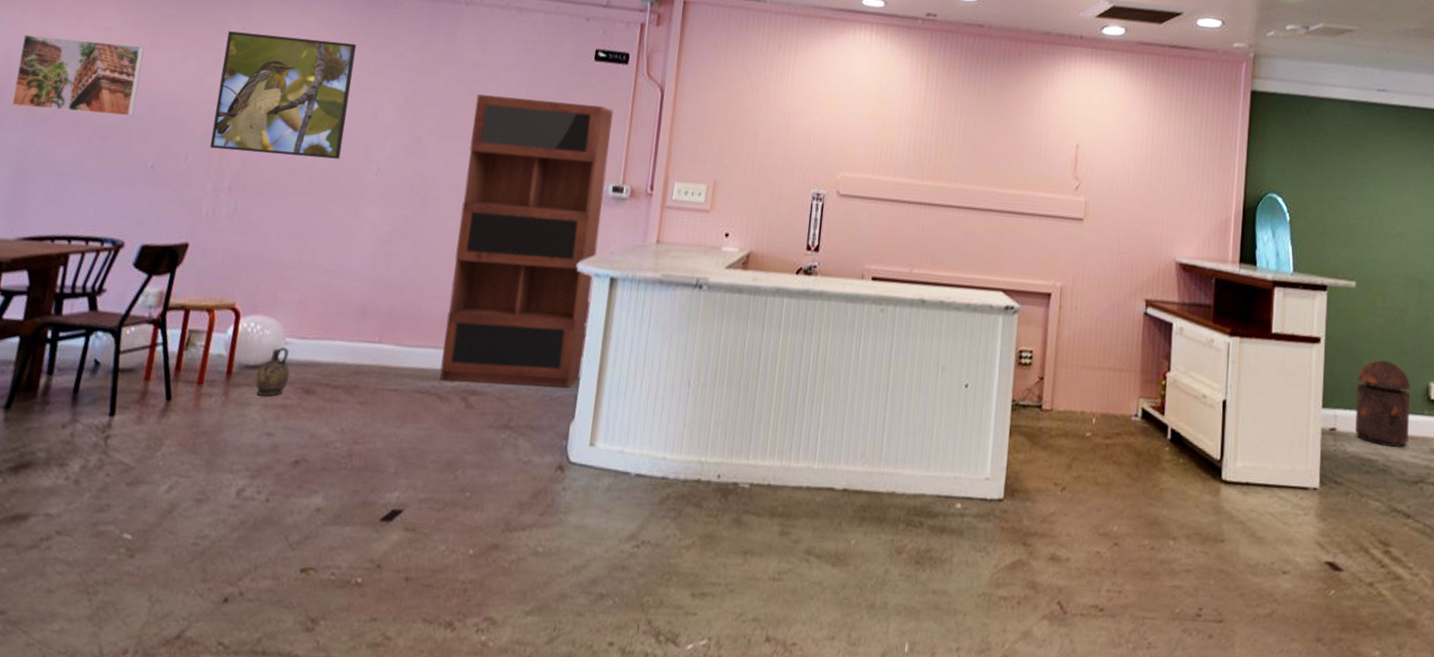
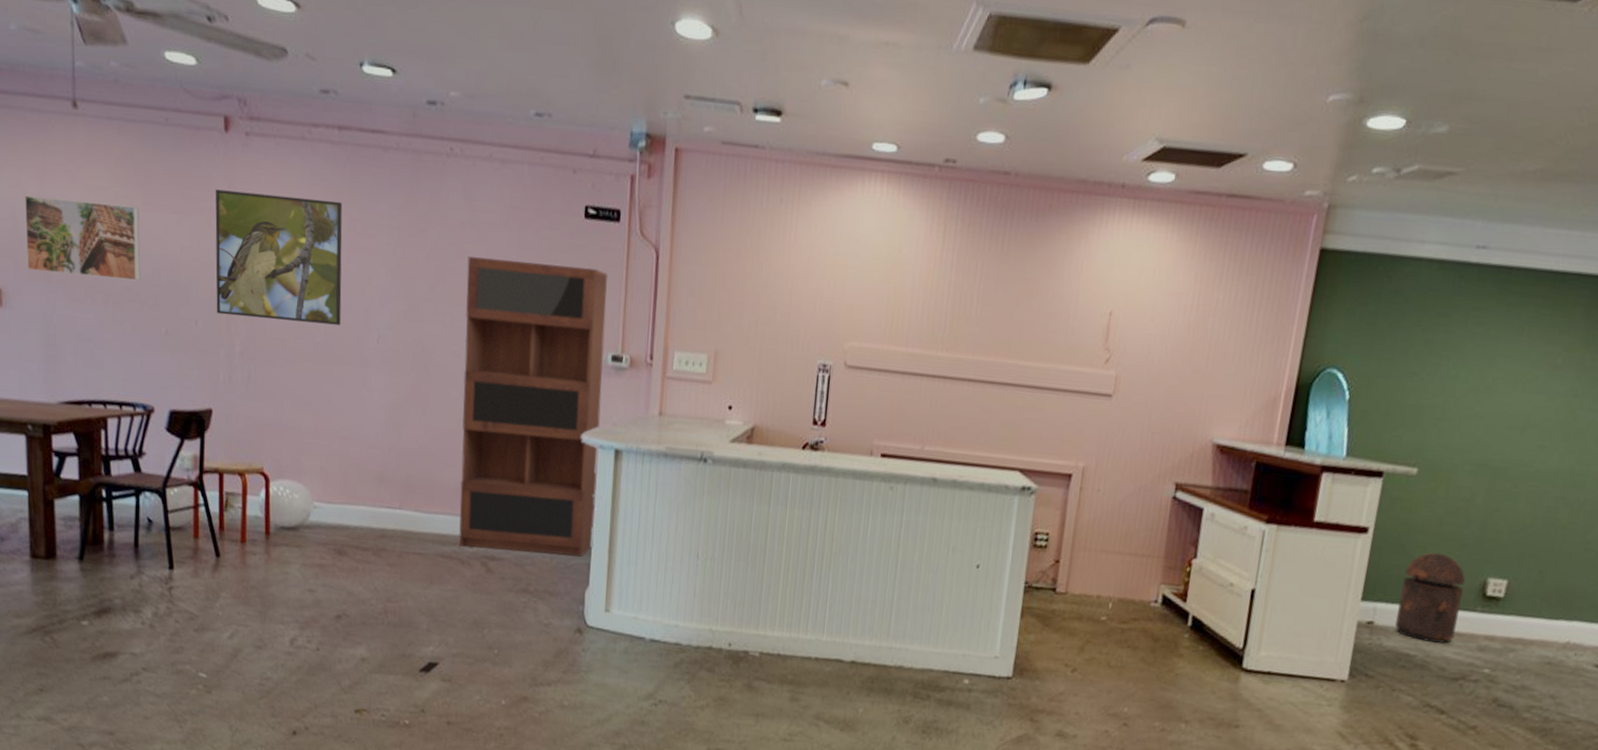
ceramic jug: present [254,347,290,397] -> none [291,510,322,556]

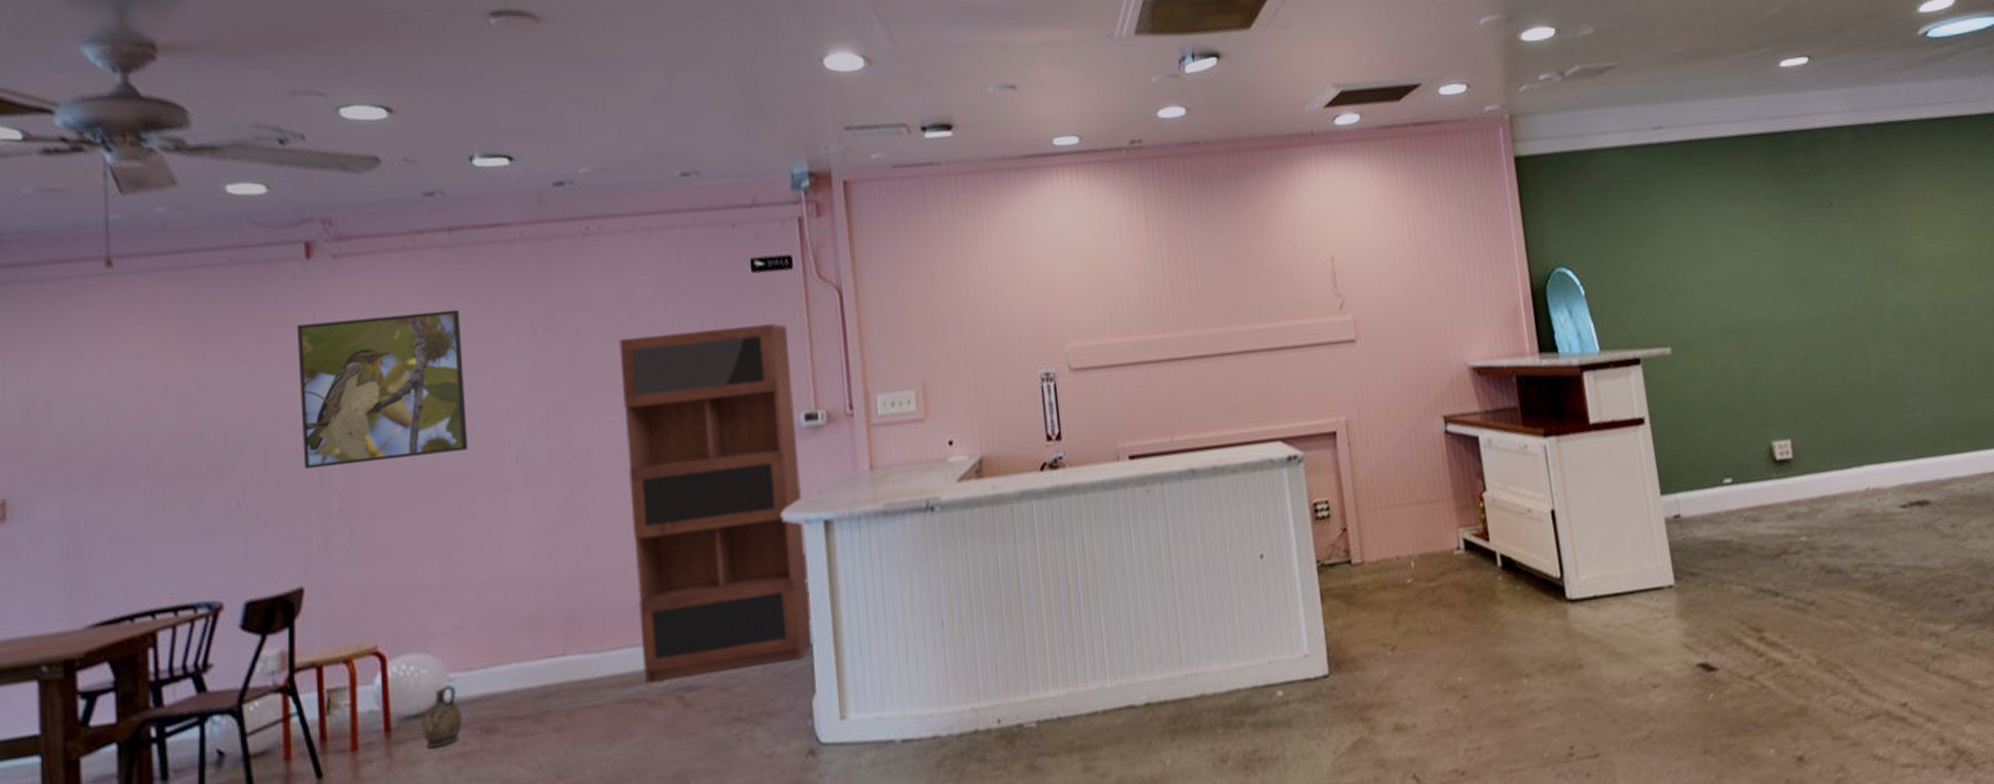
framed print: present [24,195,141,281] -> none [39,364,201,469]
ceramic jug: none [291,510,322,556] -> present [421,685,463,749]
trash can: present [1395,552,1466,644] -> none [1692,427,1762,523]

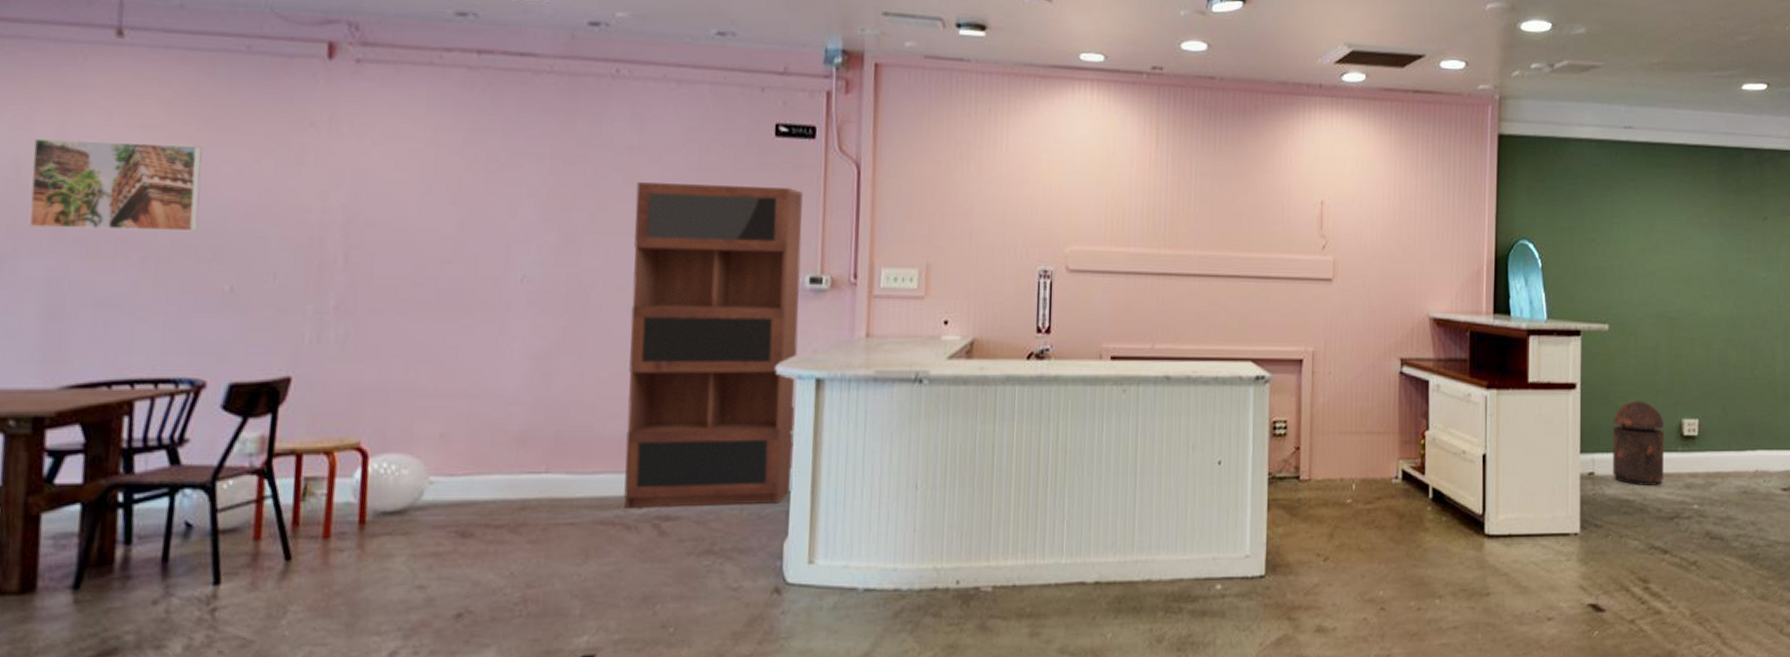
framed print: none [39,364,201,469] -> present [28,138,203,232]
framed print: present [297,309,468,469] -> none [304,122,480,267]
ceramic jug: present [421,685,463,749] -> none [395,487,439,545]
trash can: none [1692,427,1762,523] -> present [1612,401,1665,486]

